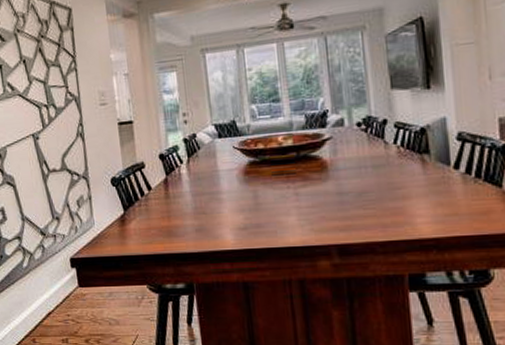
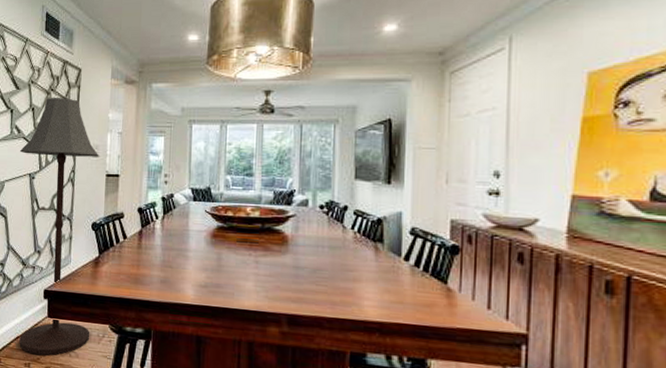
floor lamp: none [17,43,129,329] -> present [19,97,99,356]

